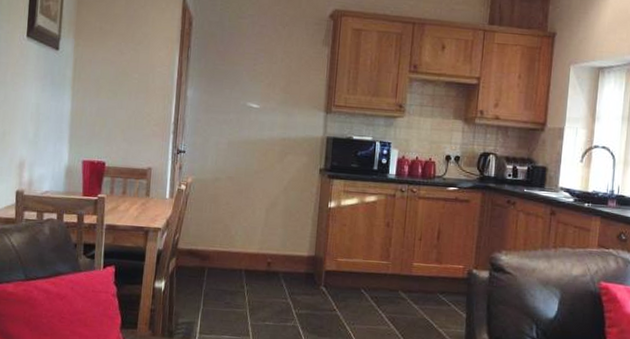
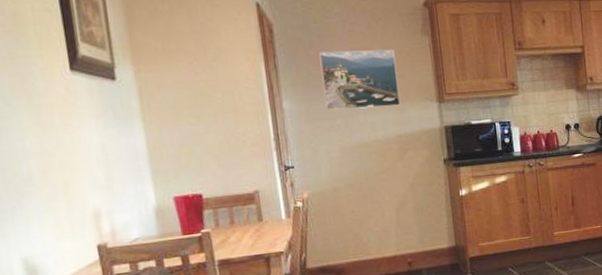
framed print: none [223,49,294,110] -> present [319,49,401,111]

